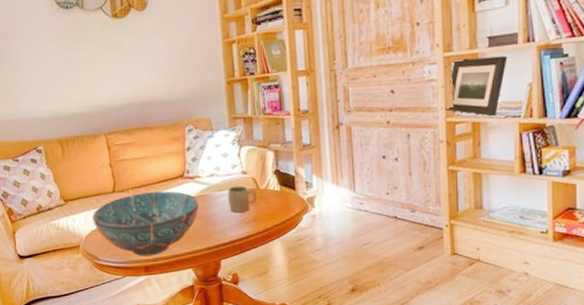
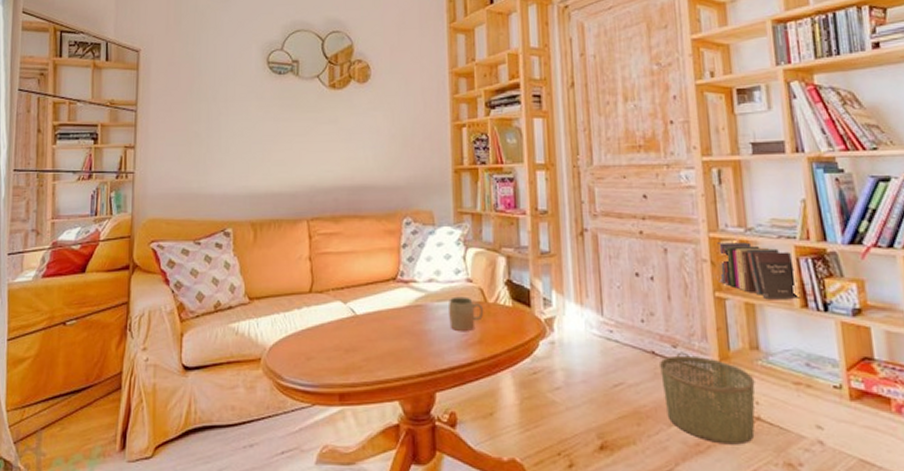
decorative bowl: present [92,191,200,257] -> none [281,296,413,380]
basket: none [400,215,477,281] -> present [658,352,755,445]
picture frame: present [445,55,508,116] -> none [707,165,775,234]
books: none [451,123,520,168] -> present [717,242,801,298]

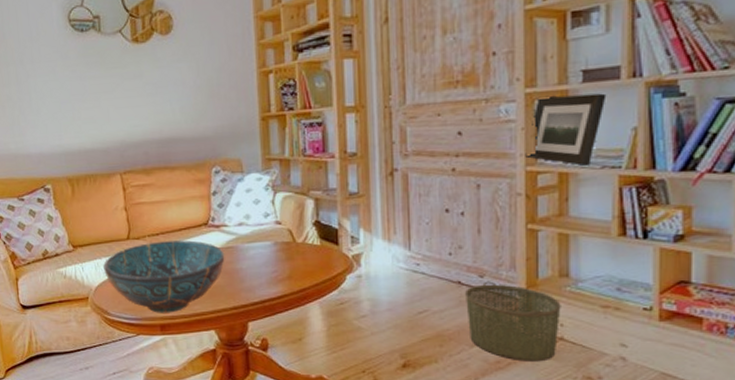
decorative bowl: none [281,296,413,380] -> present [103,240,225,313]
mug: present [448,296,484,331] -> none [258,237,293,268]
picture frame: none [707,165,775,234] -> present [525,93,607,165]
books: present [717,242,801,298] -> none [531,174,619,229]

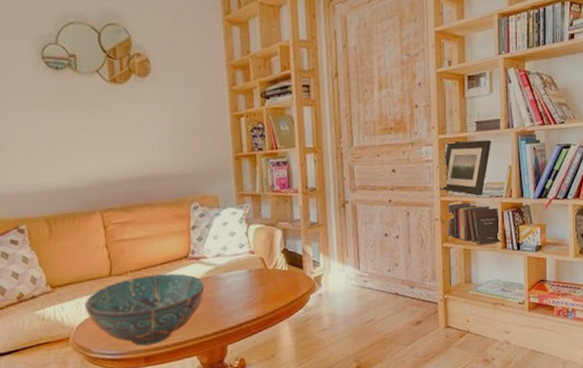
basket: present [464,281,561,362] -> none [400,290,467,353]
books: none [531,174,619,229] -> present [445,202,502,245]

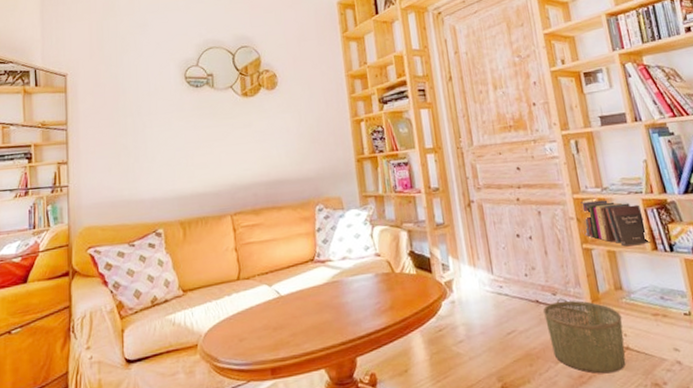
decorative bowl: present [85,273,205,346] -> none [214,277,332,356]
basket: none [400,290,467,353] -> present [542,298,626,374]
picture frame: present [440,139,492,195] -> none [570,134,621,192]

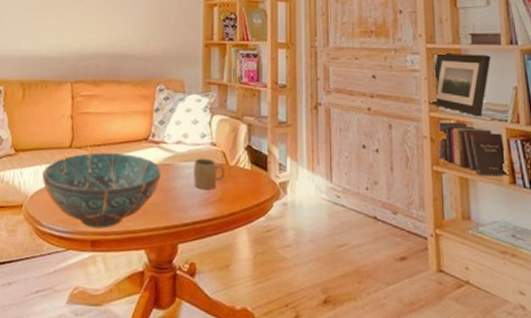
decorative bowl: none [214,277,332,356] -> present [42,152,161,229]
mug: none [361,269,393,301] -> present [193,158,225,190]
basket: present [542,298,626,374] -> none [380,218,466,306]
picture frame: none [570,134,621,192] -> present [428,53,491,116]

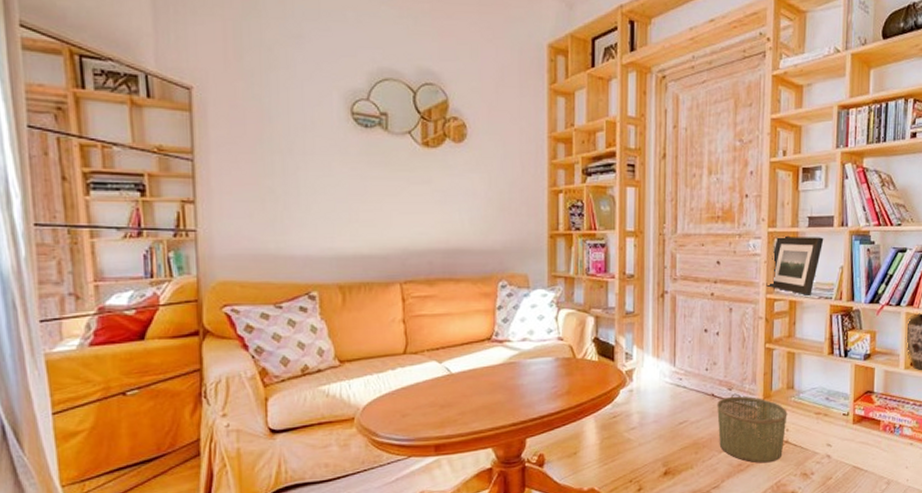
decorative bowl: present [42,152,161,229] -> none [375,355,507,433]
mug: present [193,158,225,190] -> none [539,353,573,384]
basket: none [380,218,466,306] -> present [716,393,788,463]
books: present [435,121,510,176] -> none [769,302,829,348]

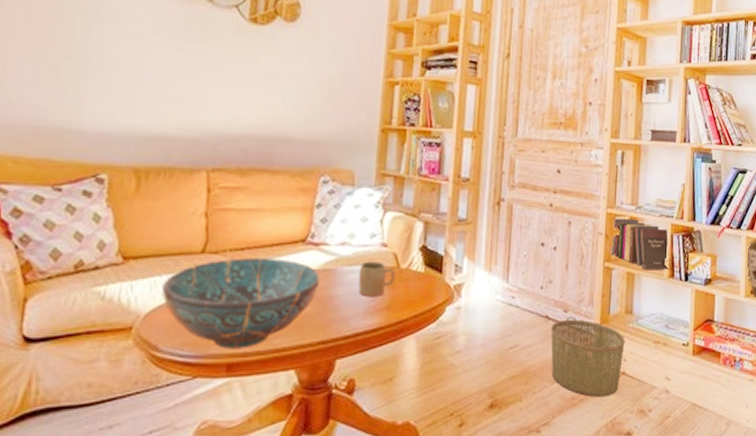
decorative bowl: none [375,355,507,433] -> present [162,258,321,349]
mug: none [539,353,573,384] -> present [358,261,396,296]
picture frame: present [766,237,824,295] -> none [607,149,666,213]
books: none [769,302,829,348] -> present [608,218,670,270]

